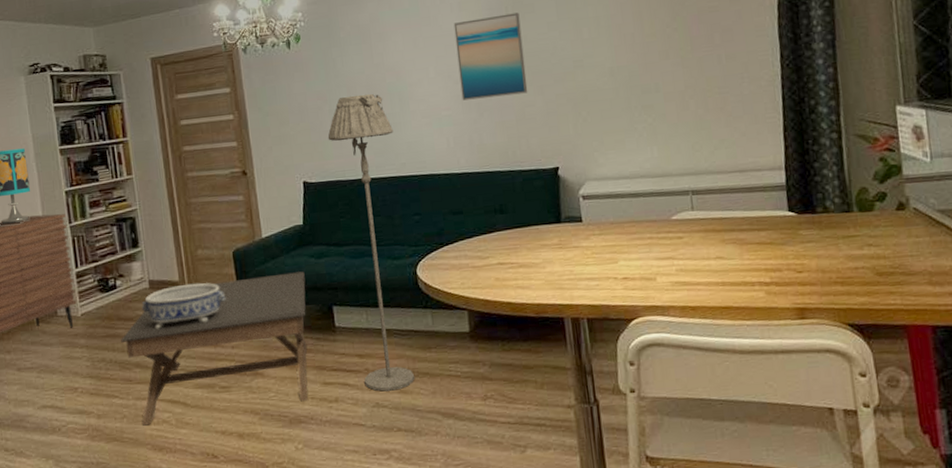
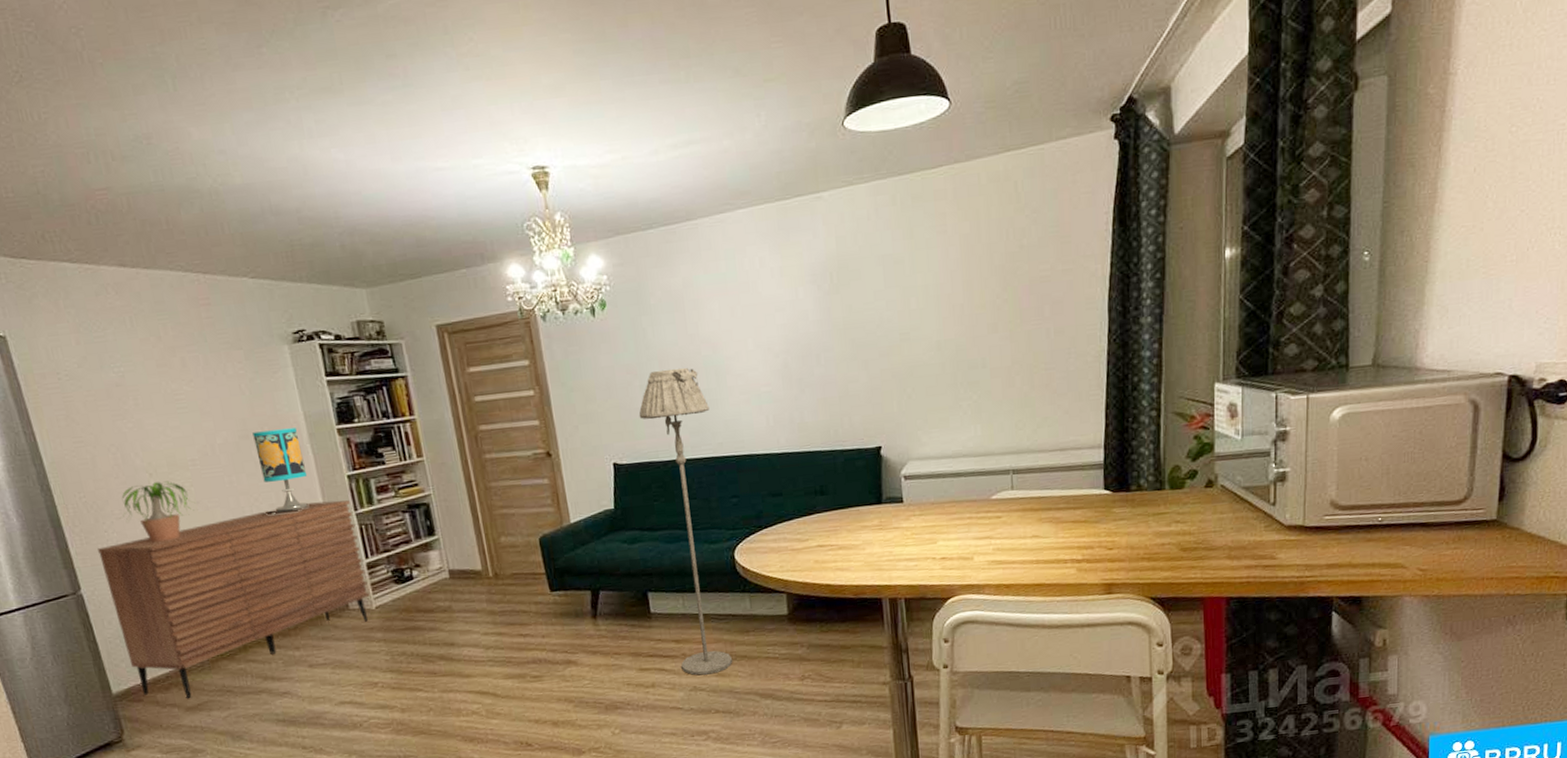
coffee table: present [121,271,309,426] -> none [421,557,624,718]
decorative bowl: present [141,282,226,329] -> none [442,571,534,620]
wall art: present [453,12,528,101] -> none [774,279,852,376]

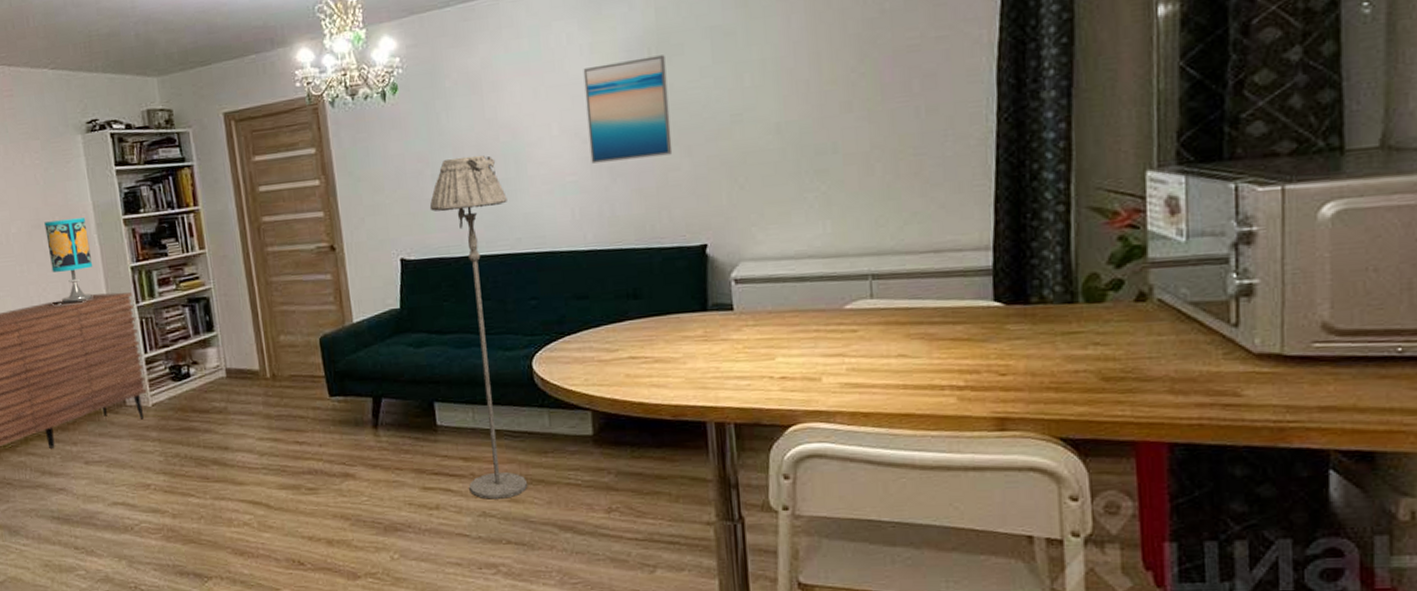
wall art: none [774,279,852,376] -> present [583,55,673,164]

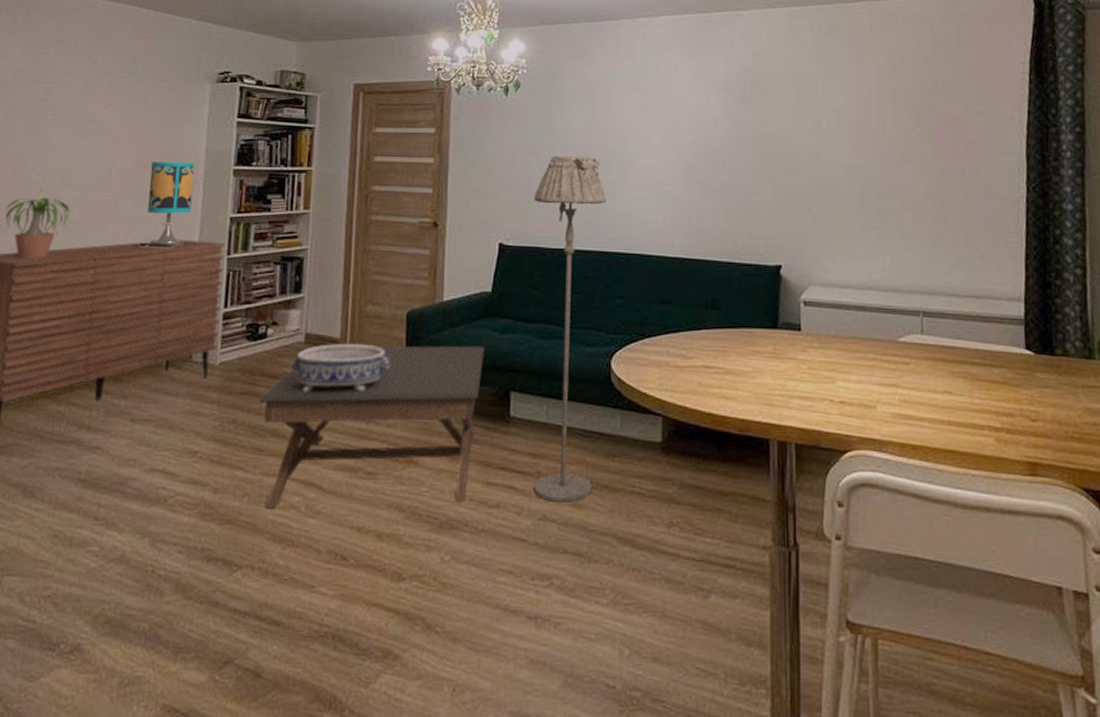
coffee table: none [196,362,406,528] -> present [259,345,484,509]
decorative bowl: none [218,372,313,423] -> present [291,343,391,393]
wall art: present [583,55,673,164] -> none [685,92,757,180]

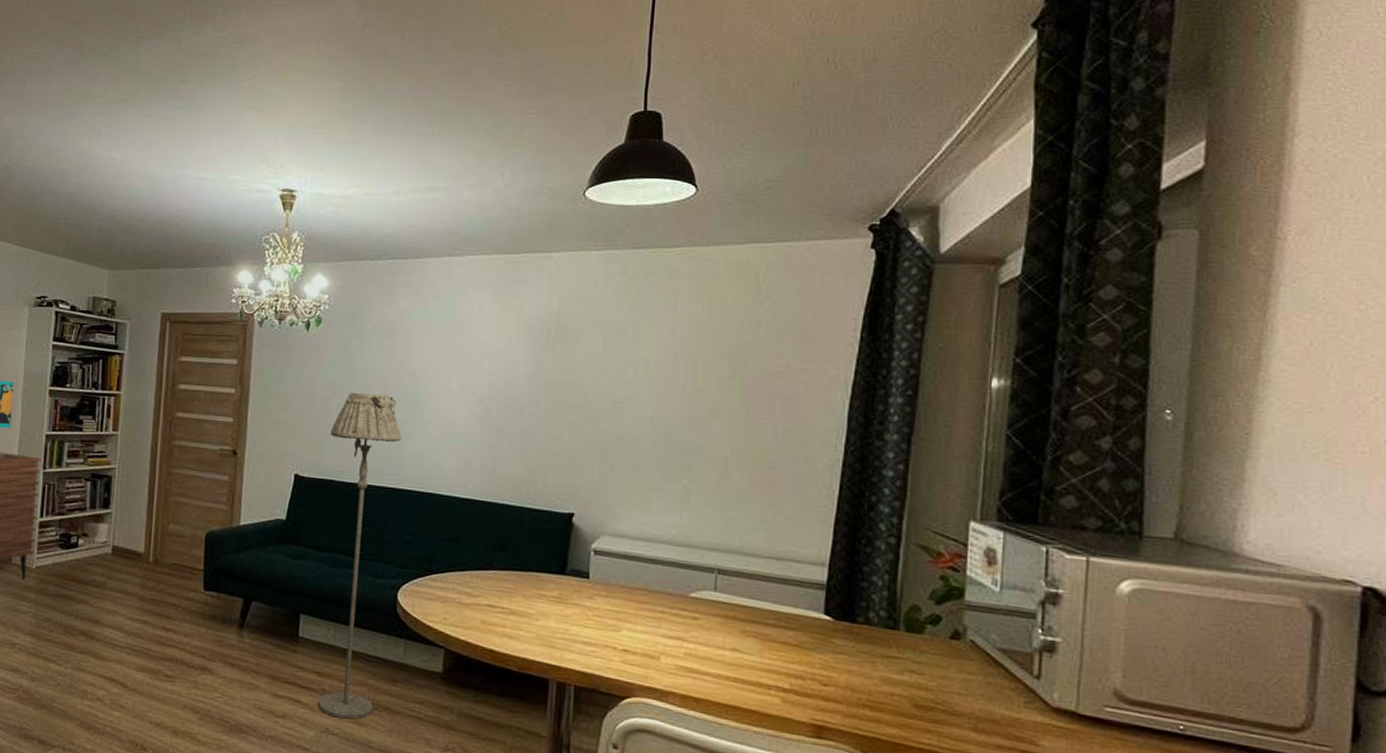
coffee table: present [259,345,484,509] -> none [71,562,277,711]
decorative bowl: present [291,343,391,393] -> none [99,557,189,603]

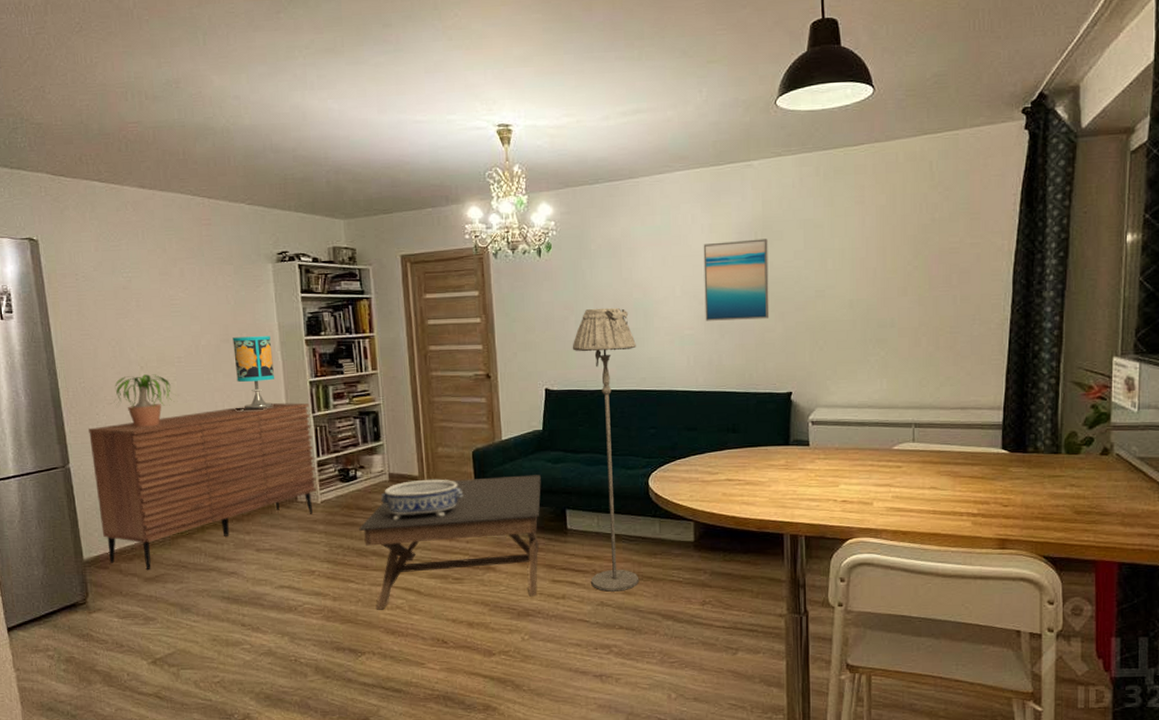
coffee table: none [71,562,277,711] -> present [359,475,541,610]
decorative bowl: none [99,557,189,603] -> present [380,479,464,520]
wall art: none [482,336,562,427] -> present [703,239,770,321]

